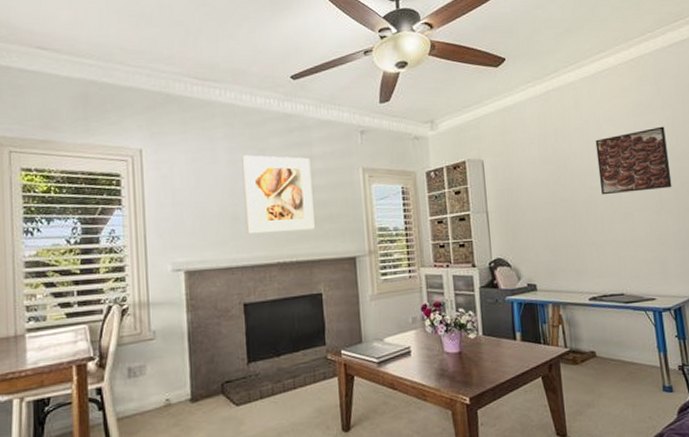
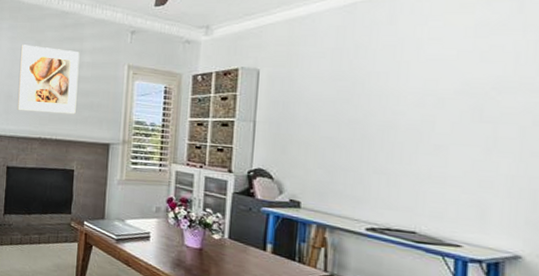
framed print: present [595,126,672,195] -> none [406,51,521,125]

